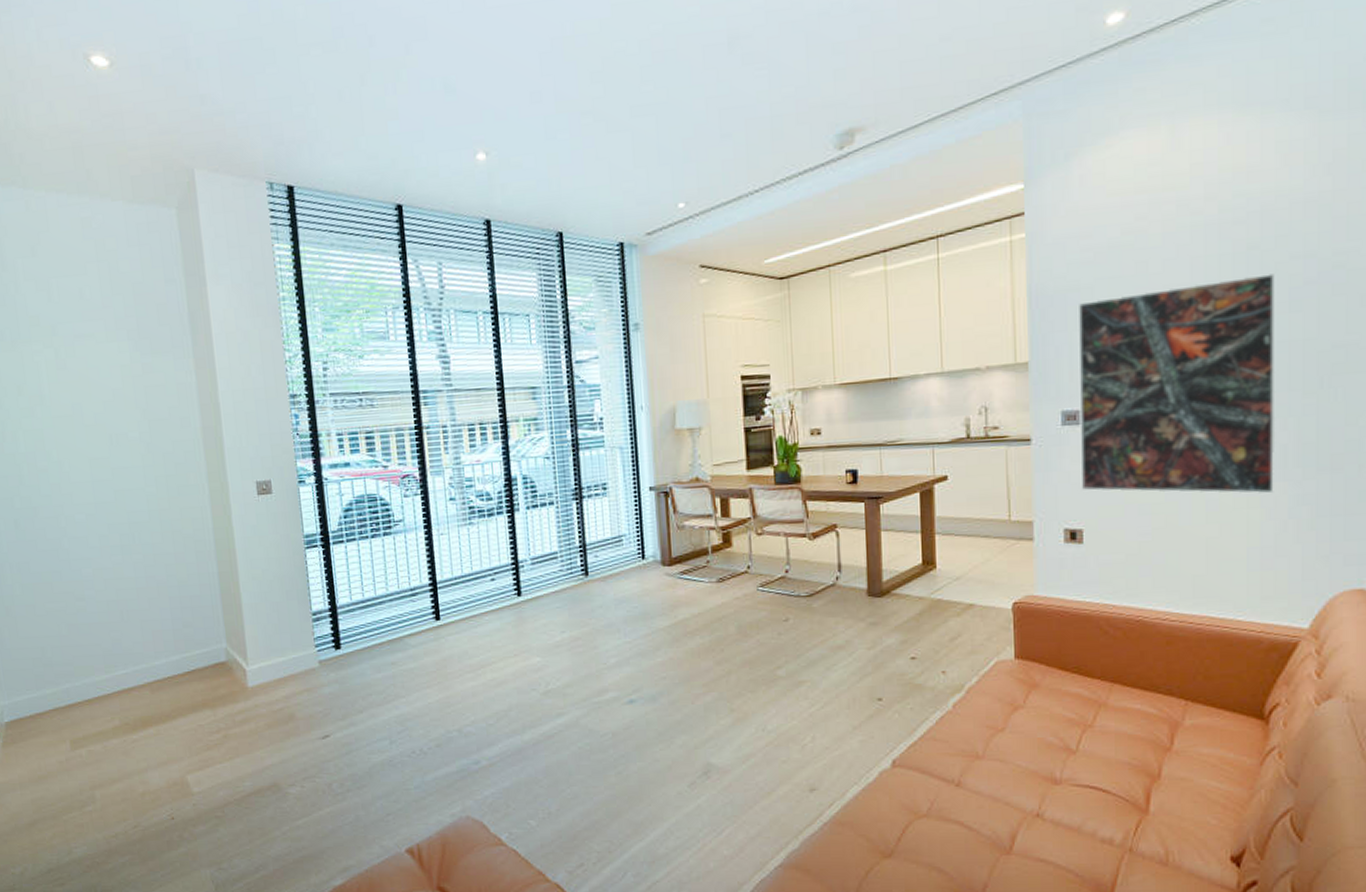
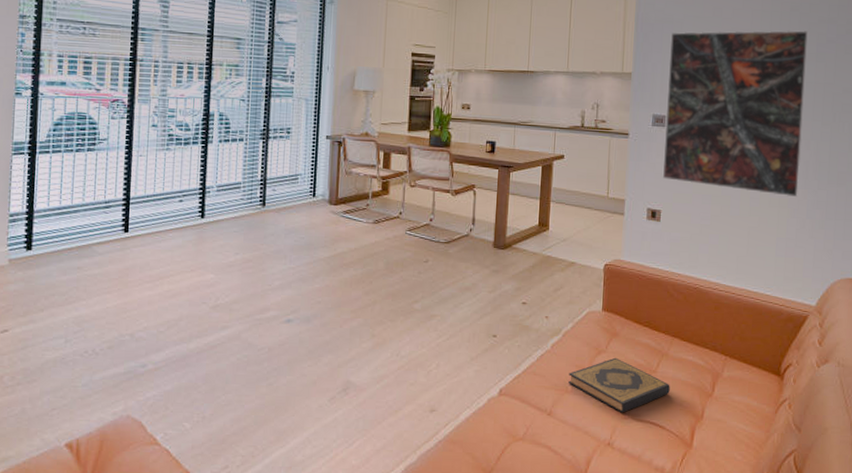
hardback book: none [978,713,1113,778] -> present [568,357,670,413]

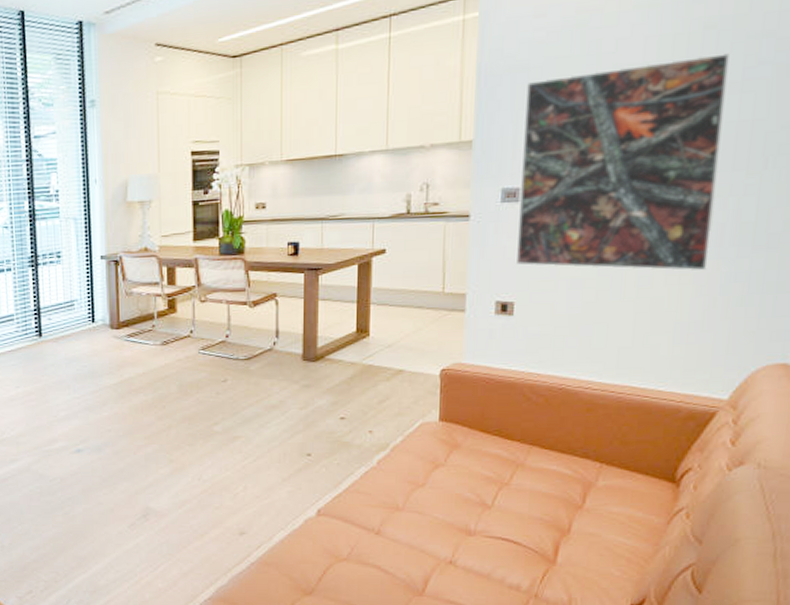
hardback book: present [568,357,670,413] -> none [399,471,527,530]

